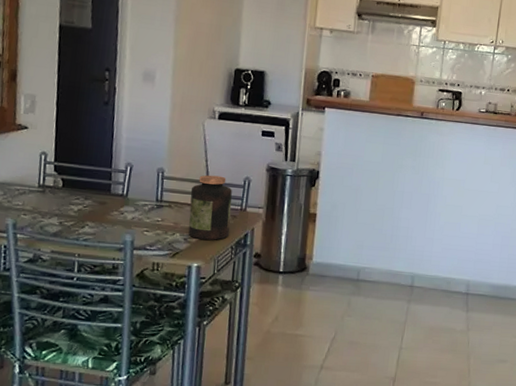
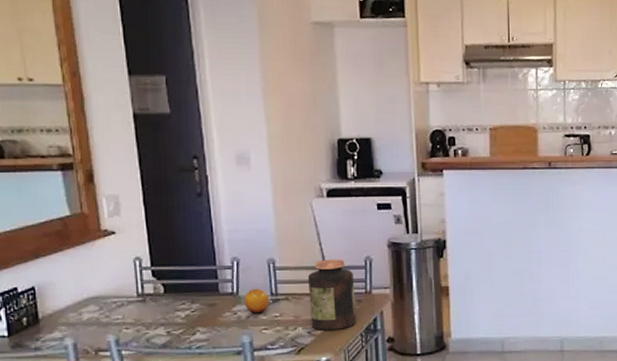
fruit: none [131,193,154,217] -> present [244,288,269,314]

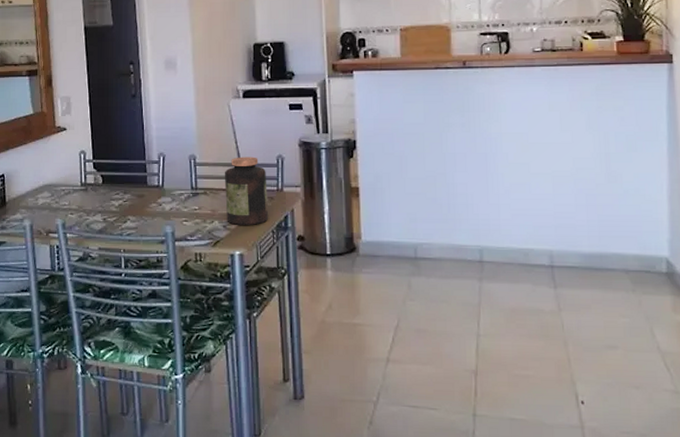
fruit: present [244,288,269,314] -> none [168,182,189,206]

